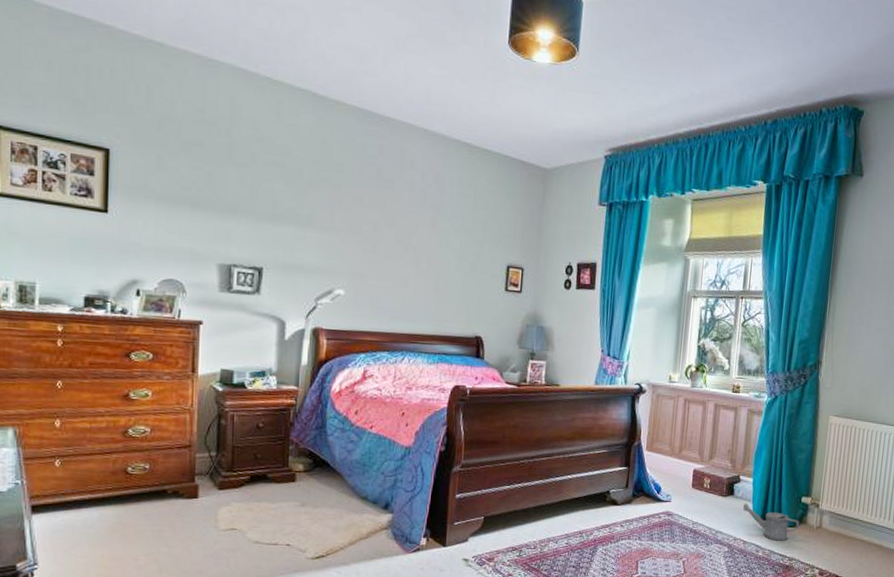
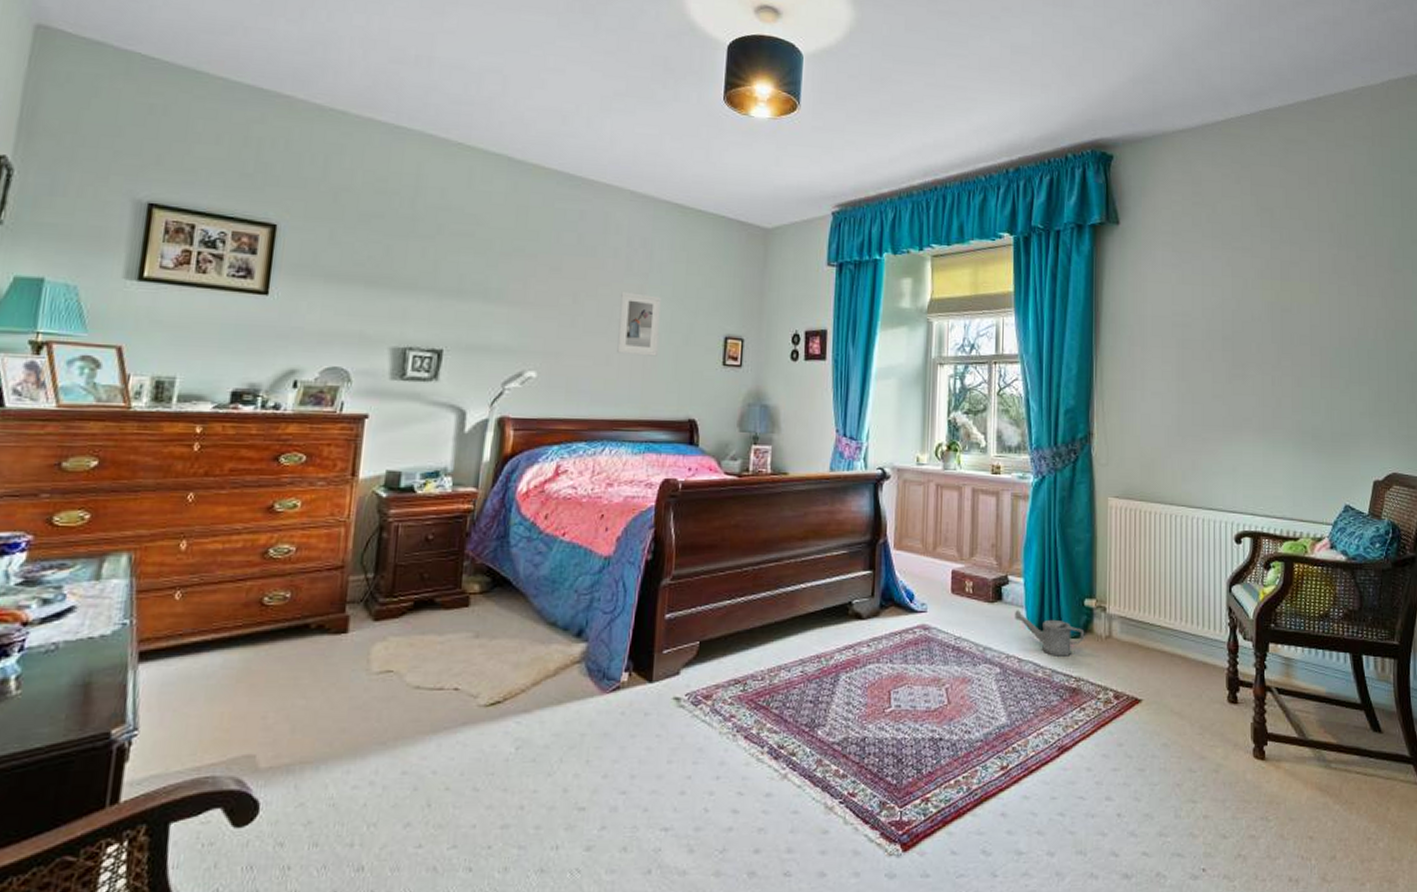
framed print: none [413,222,452,281] -> present [617,292,661,357]

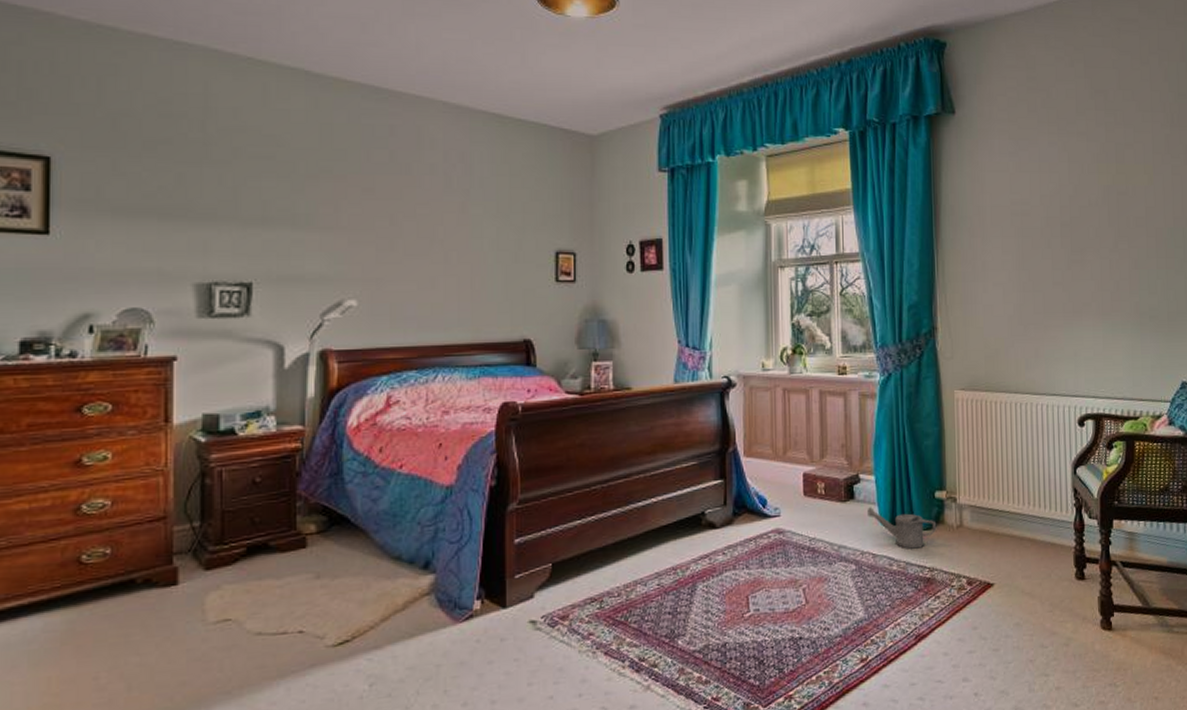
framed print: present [617,292,661,357] -> none [442,210,485,277]

